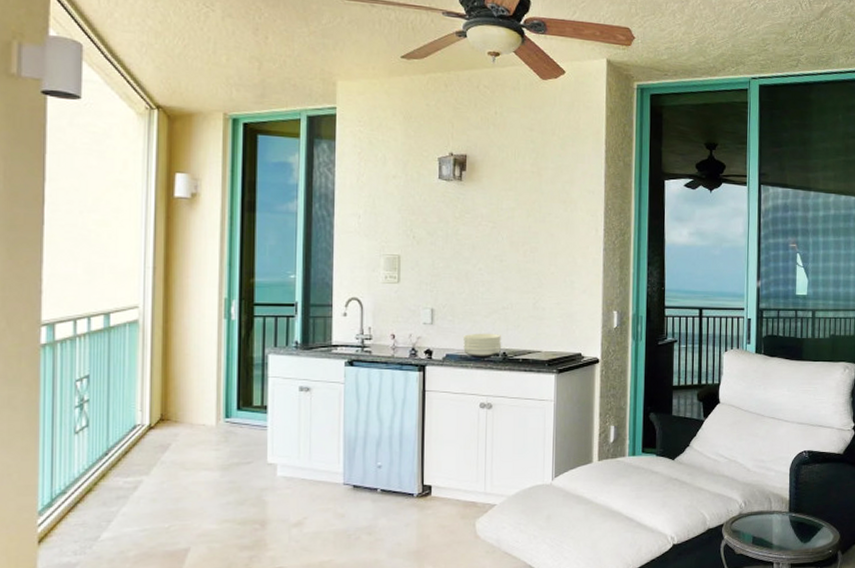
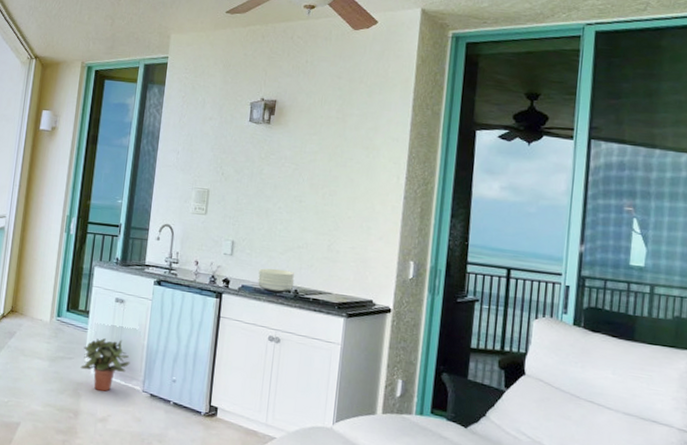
potted plant: none [263,432,325,493] -> present [80,338,130,392]

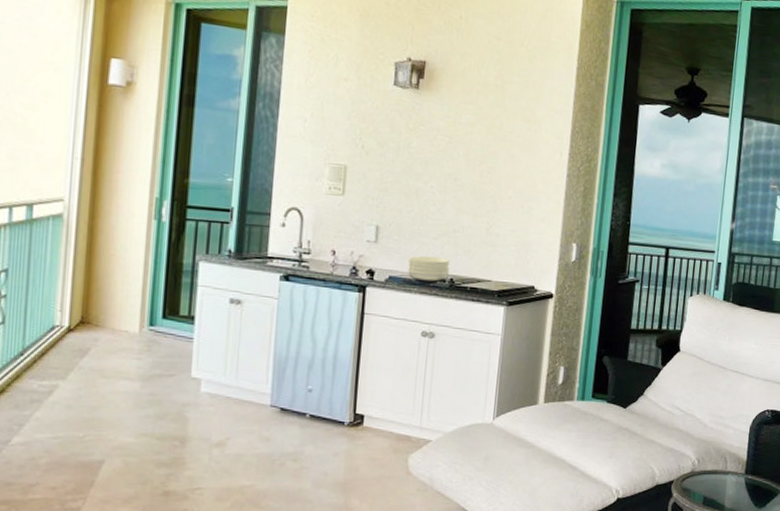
potted plant: present [80,338,130,392] -> none [186,348,253,411]

